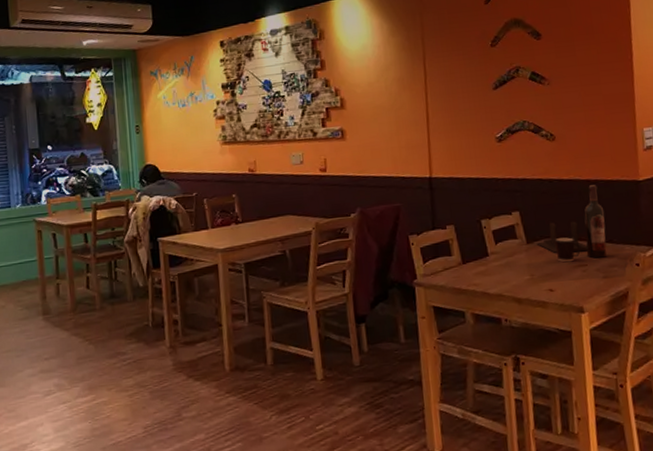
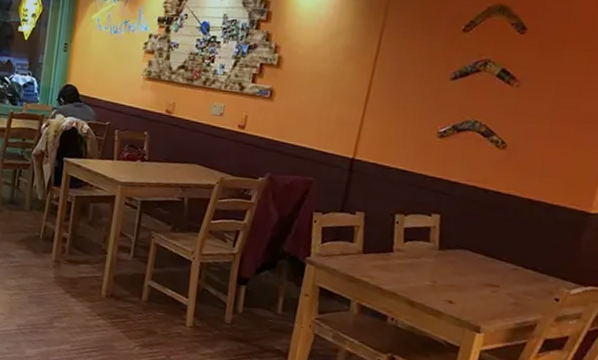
napkin holder: present [536,221,588,253] -> none [449,234,506,273]
mug: present [554,237,581,263] -> none [468,251,498,280]
wine bottle: present [584,185,607,259] -> none [501,205,538,284]

